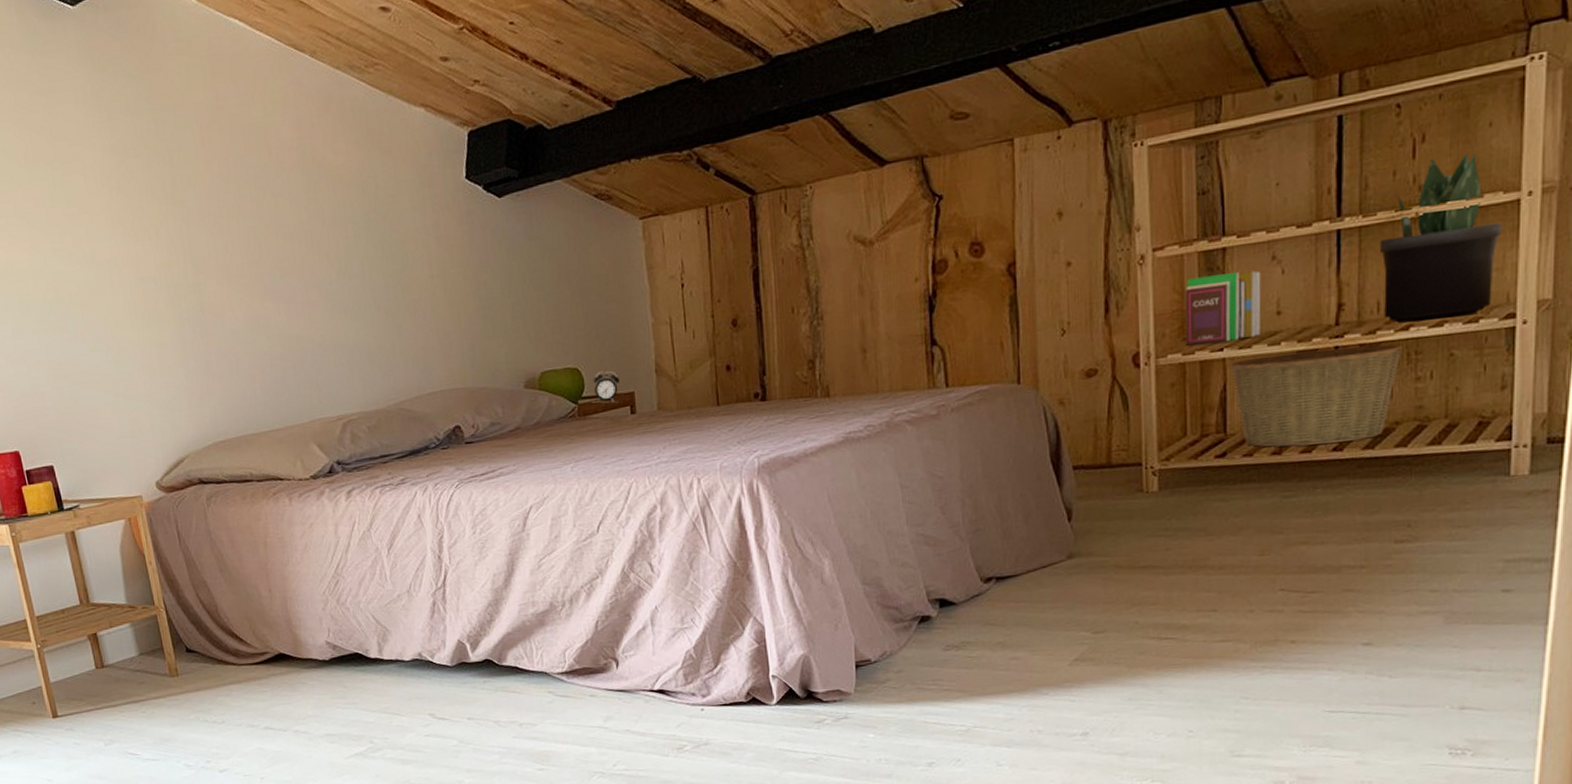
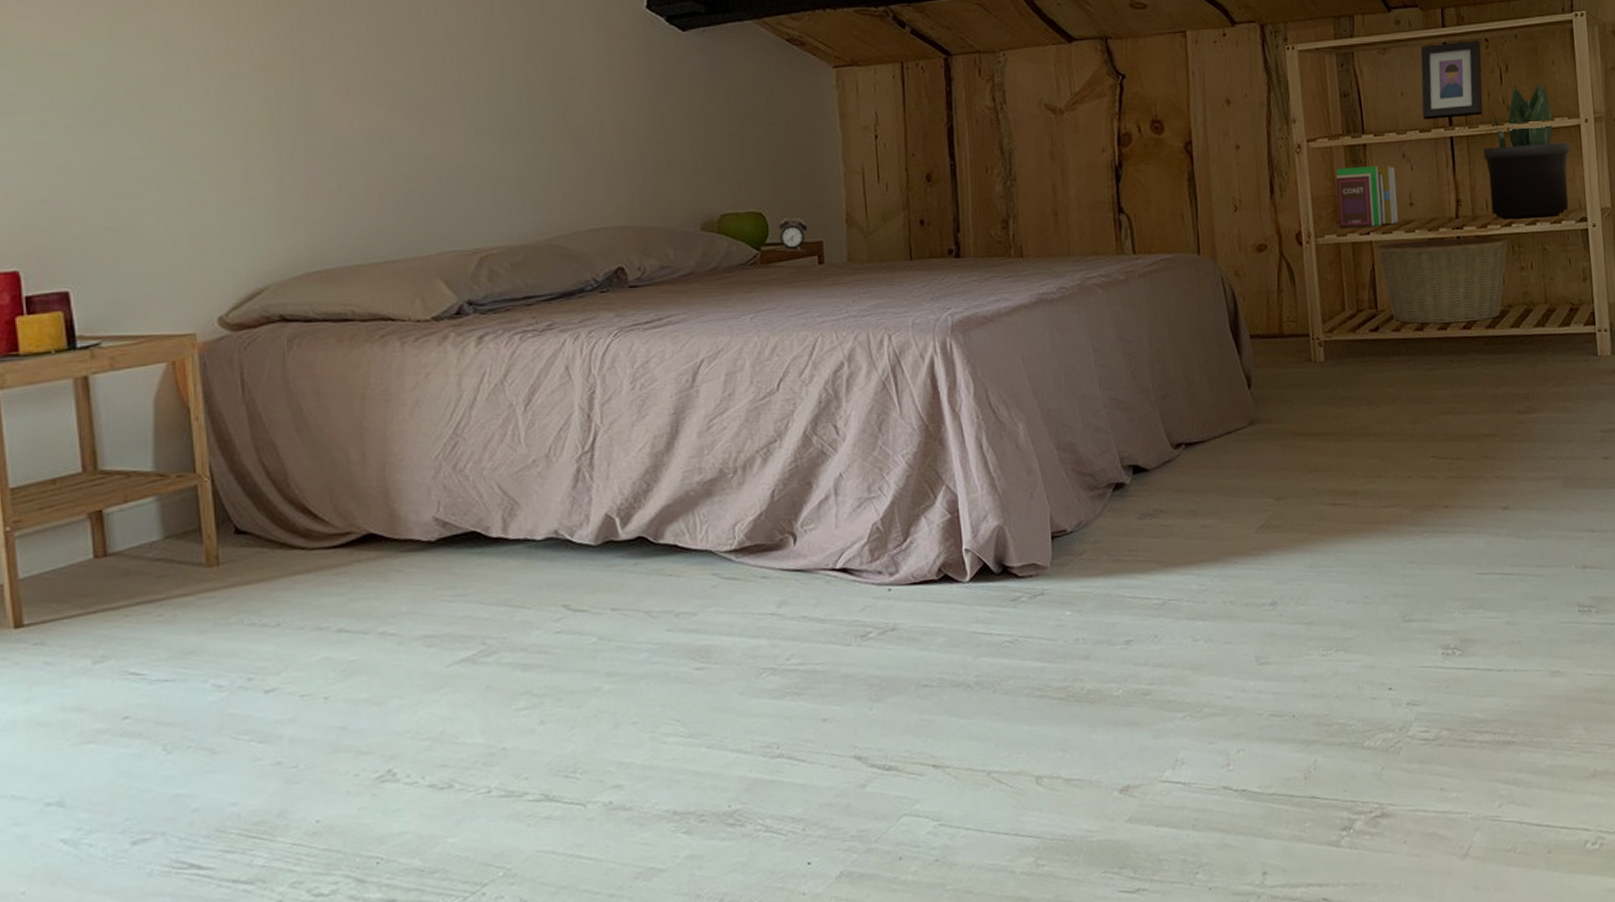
picture frame: none [1302,107,1389,213] -> present [1420,40,1483,120]

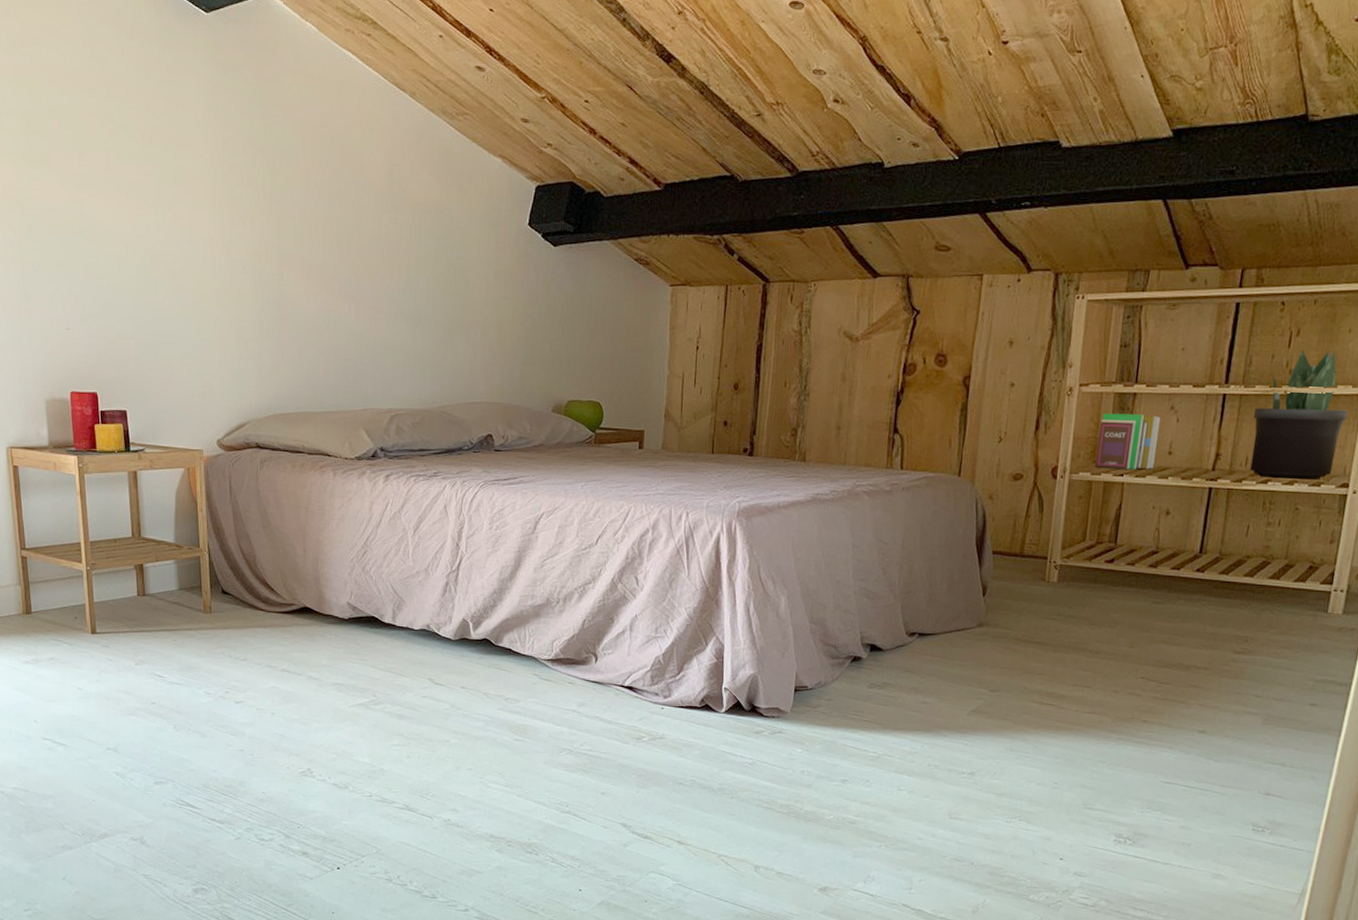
alarm clock: present [776,218,808,253] -> none [607,409,634,438]
basket: present [1377,237,1508,324] -> none [1127,486,1260,566]
picture frame: present [1420,40,1483,120] -> none [1199,302,1276,377]

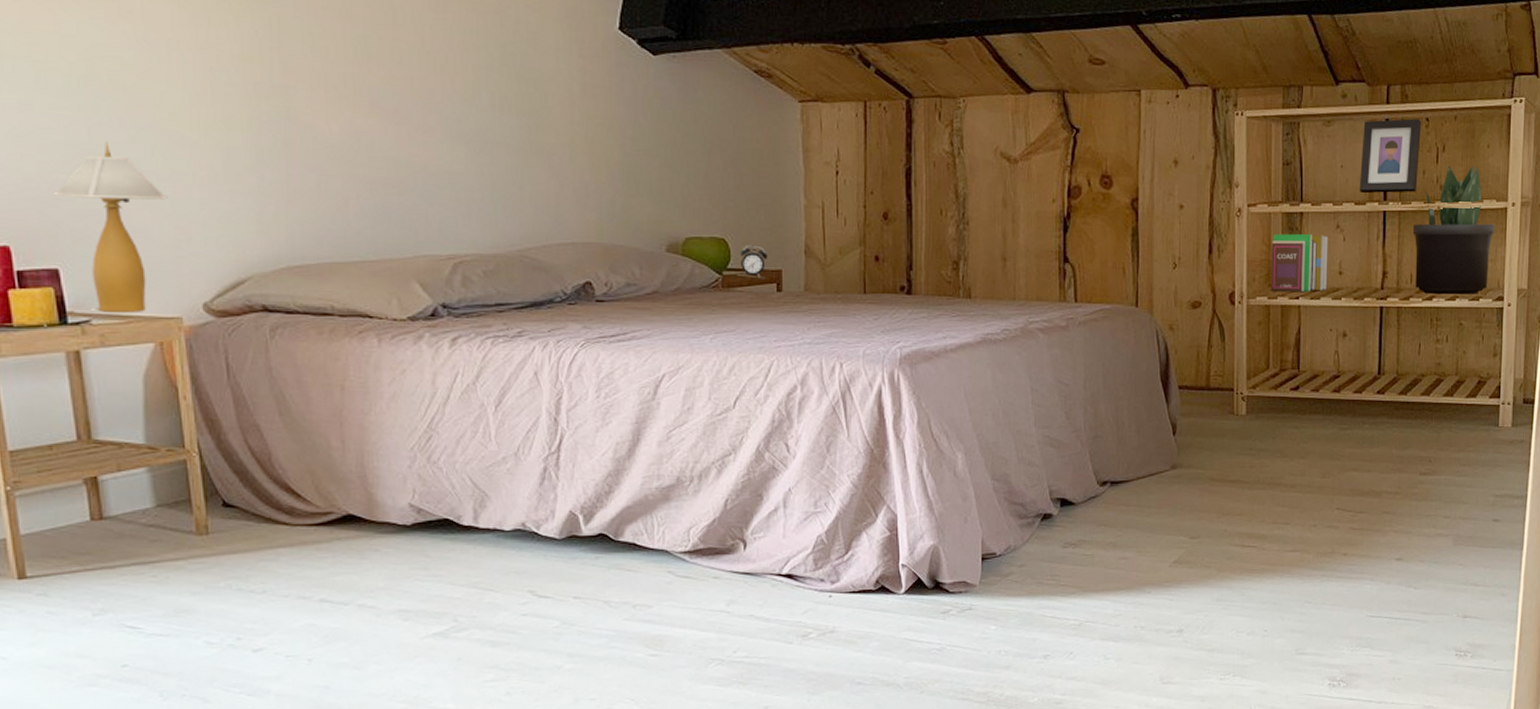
table lamp: none [125,317,198,446] -> present [52,142,168,314]
alarm clock: none [607,409,634,438] -> present [737,246,768,279]
picture frame: none [1199,302,1276,377] -> present [1359,118,1421,194]

